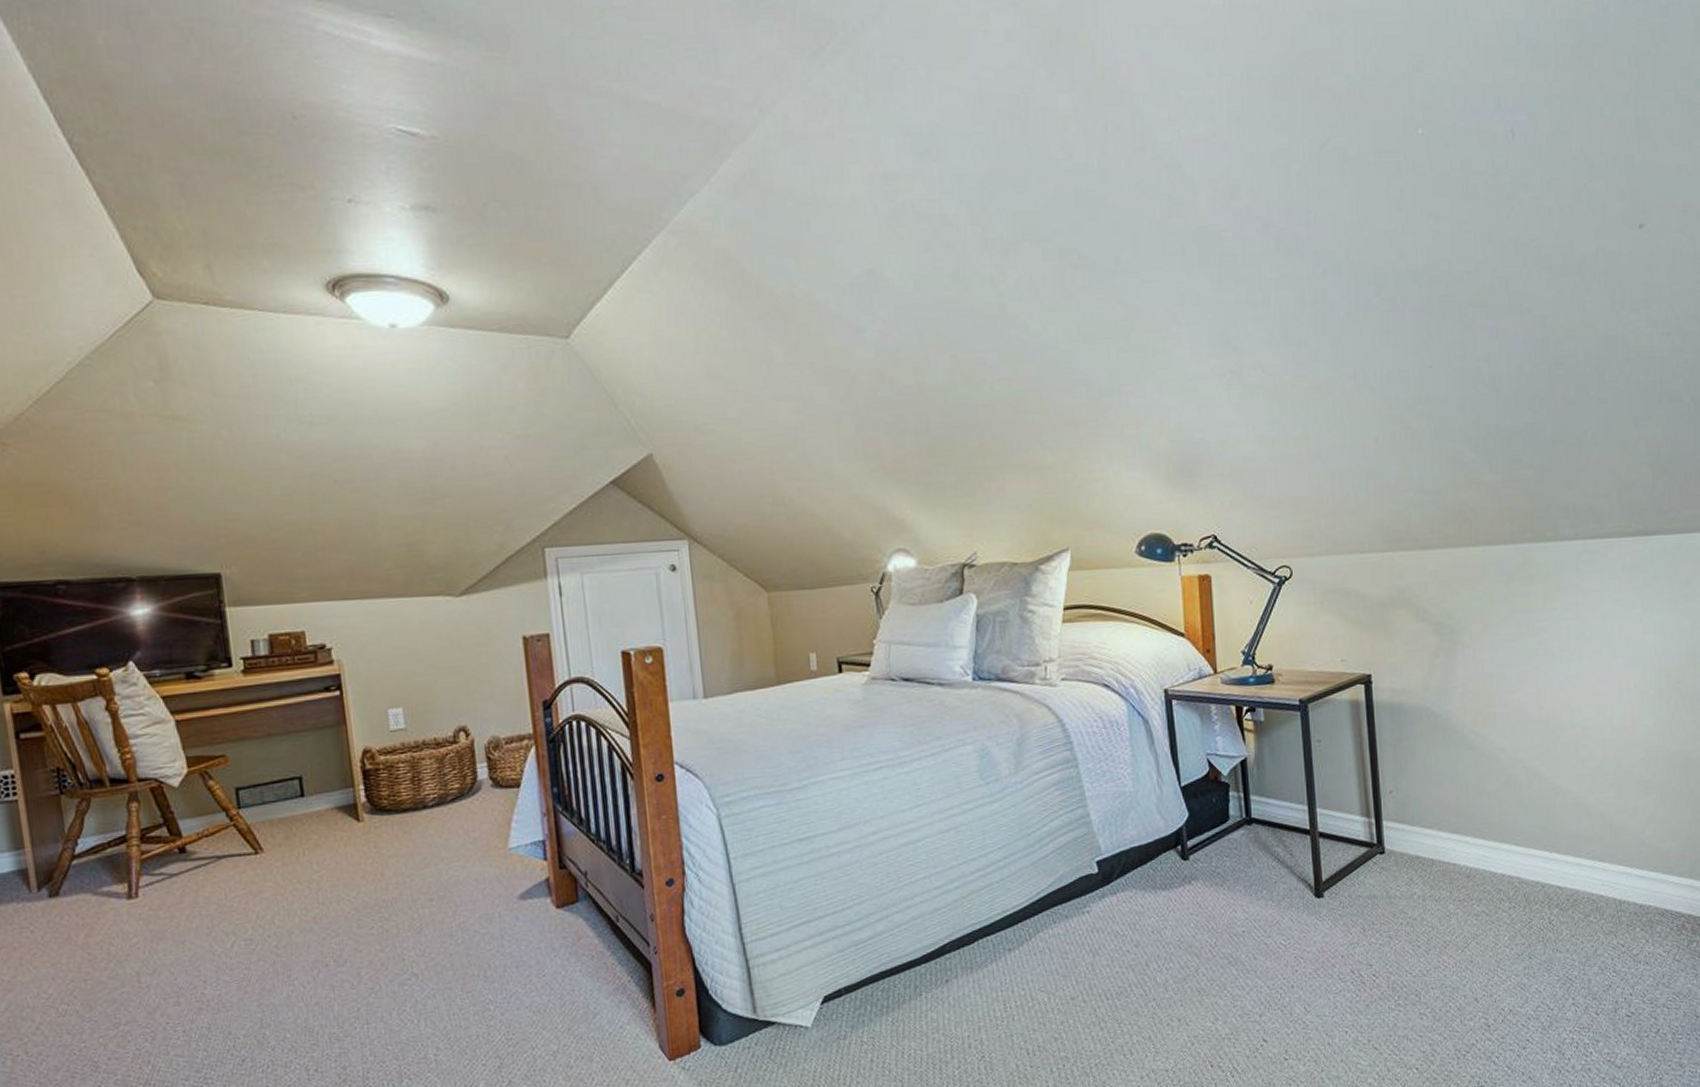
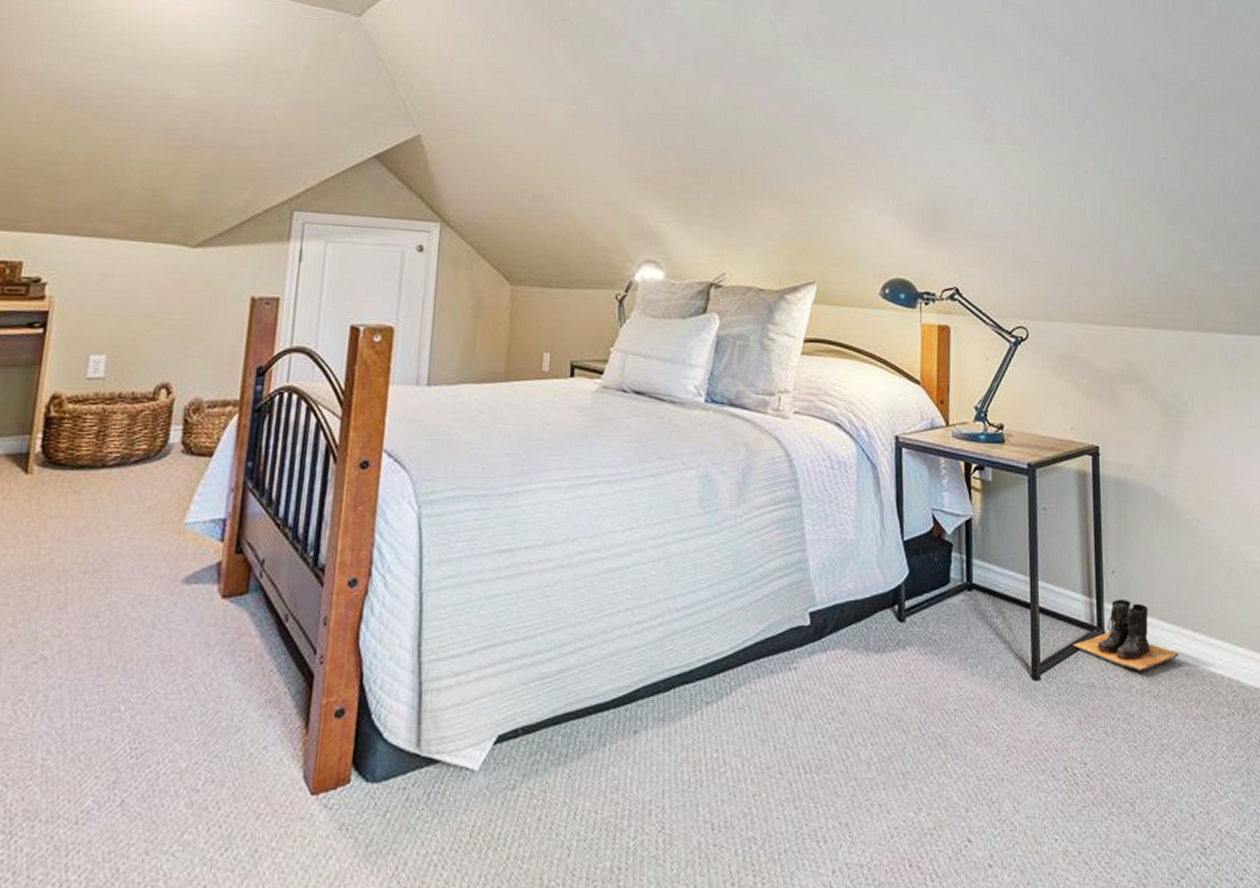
boots: none [1353,815,1459,880] -> present [1073,598,1179,671]

